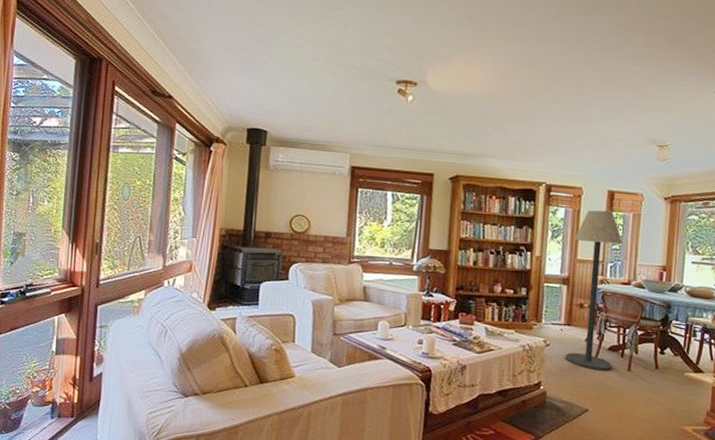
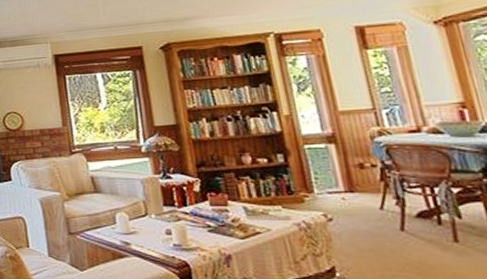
floor lamp: present [566,210,623,371] -> none [328,49,430,245]

